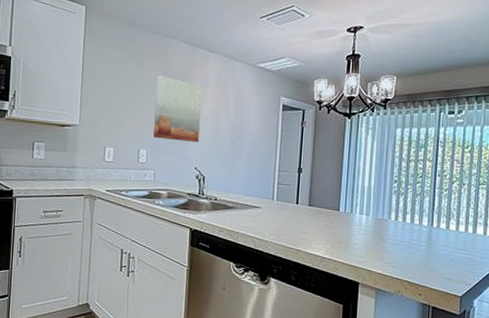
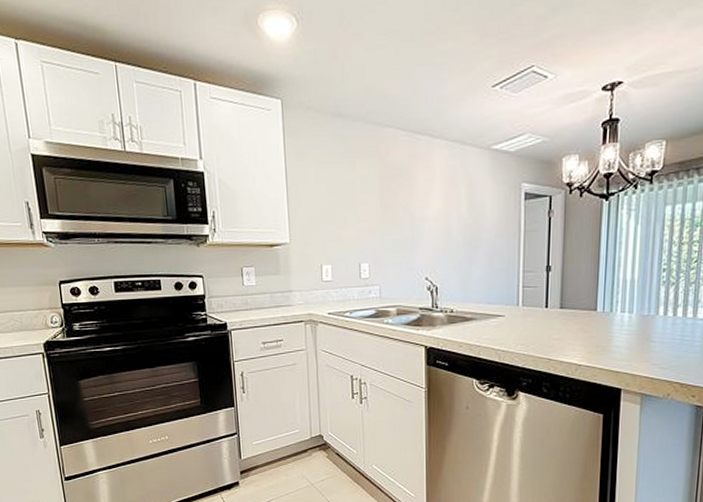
wall art: present [153,75,203,142] -> none [373,173,429,249]

